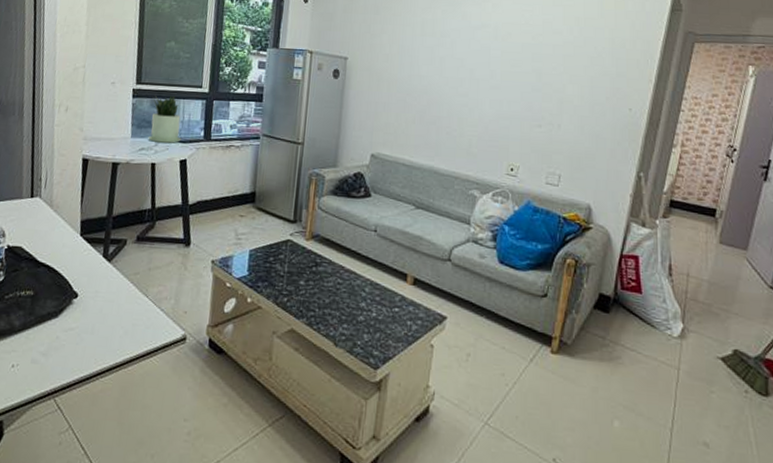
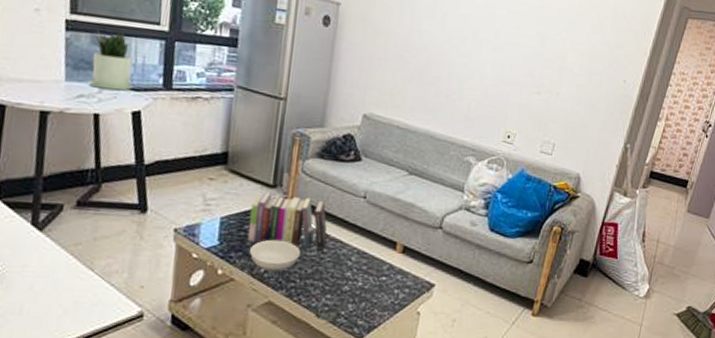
books: none [272,227,342,282] -> present [247,192,327,251]
bowl: none [273,270,319,301] -> present [249,239,301,271]

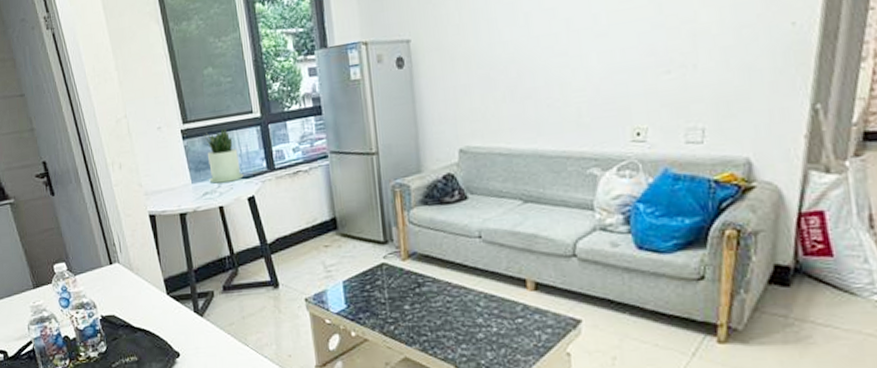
books: present [247,192,327,251] -> none [368,247,450,301]
bowl: present [249,239,301,271] -> none [375,294,426,327]

